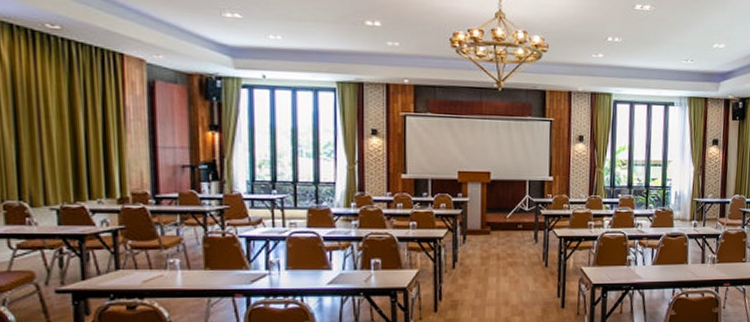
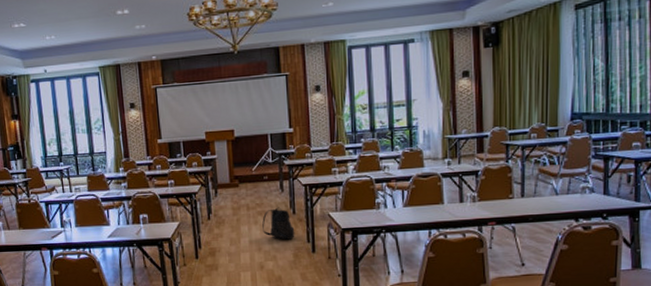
backpack: none [512,258,546,294] -> present [262,207,295,240]

